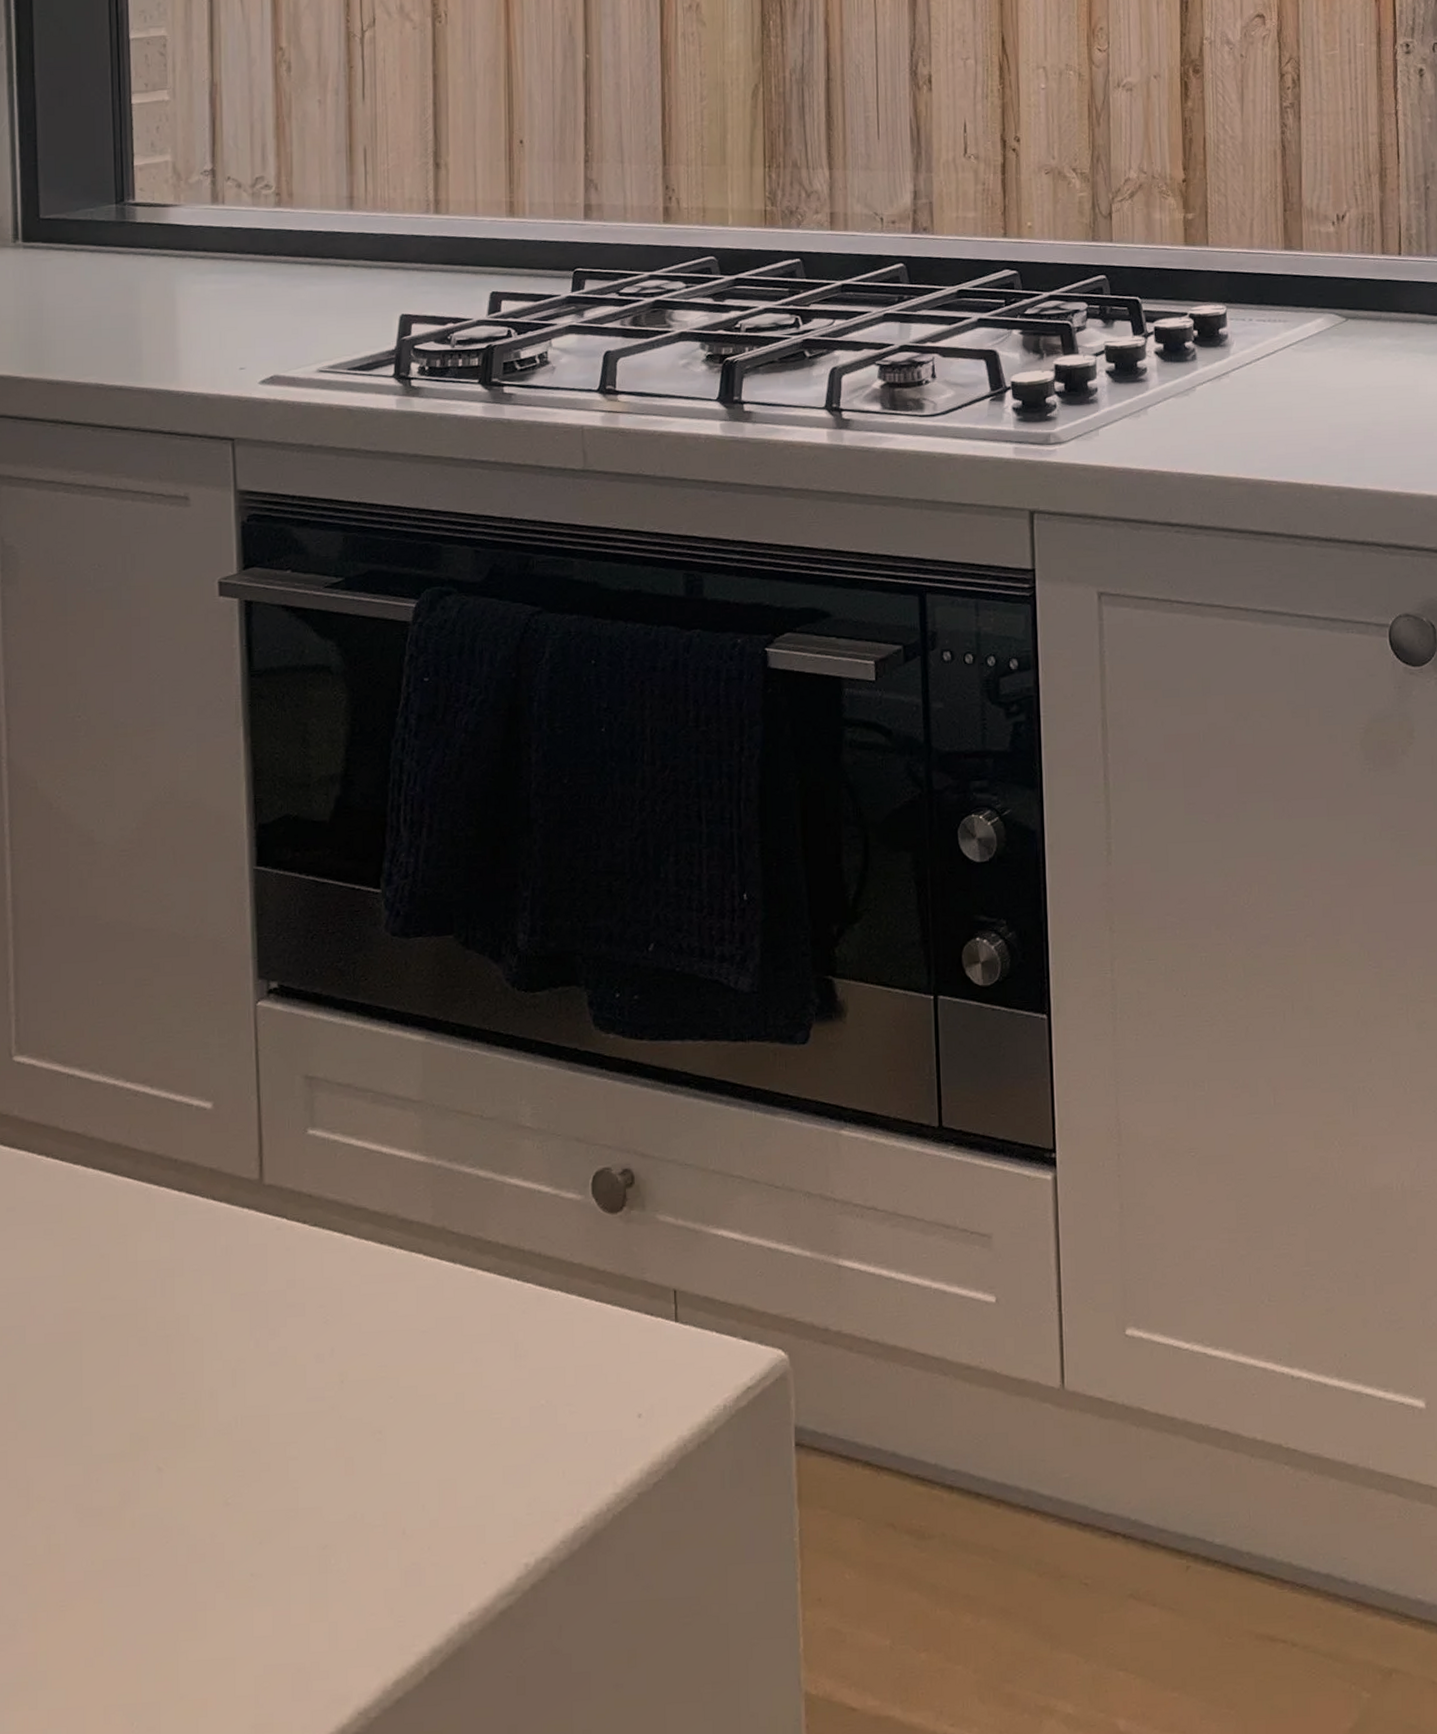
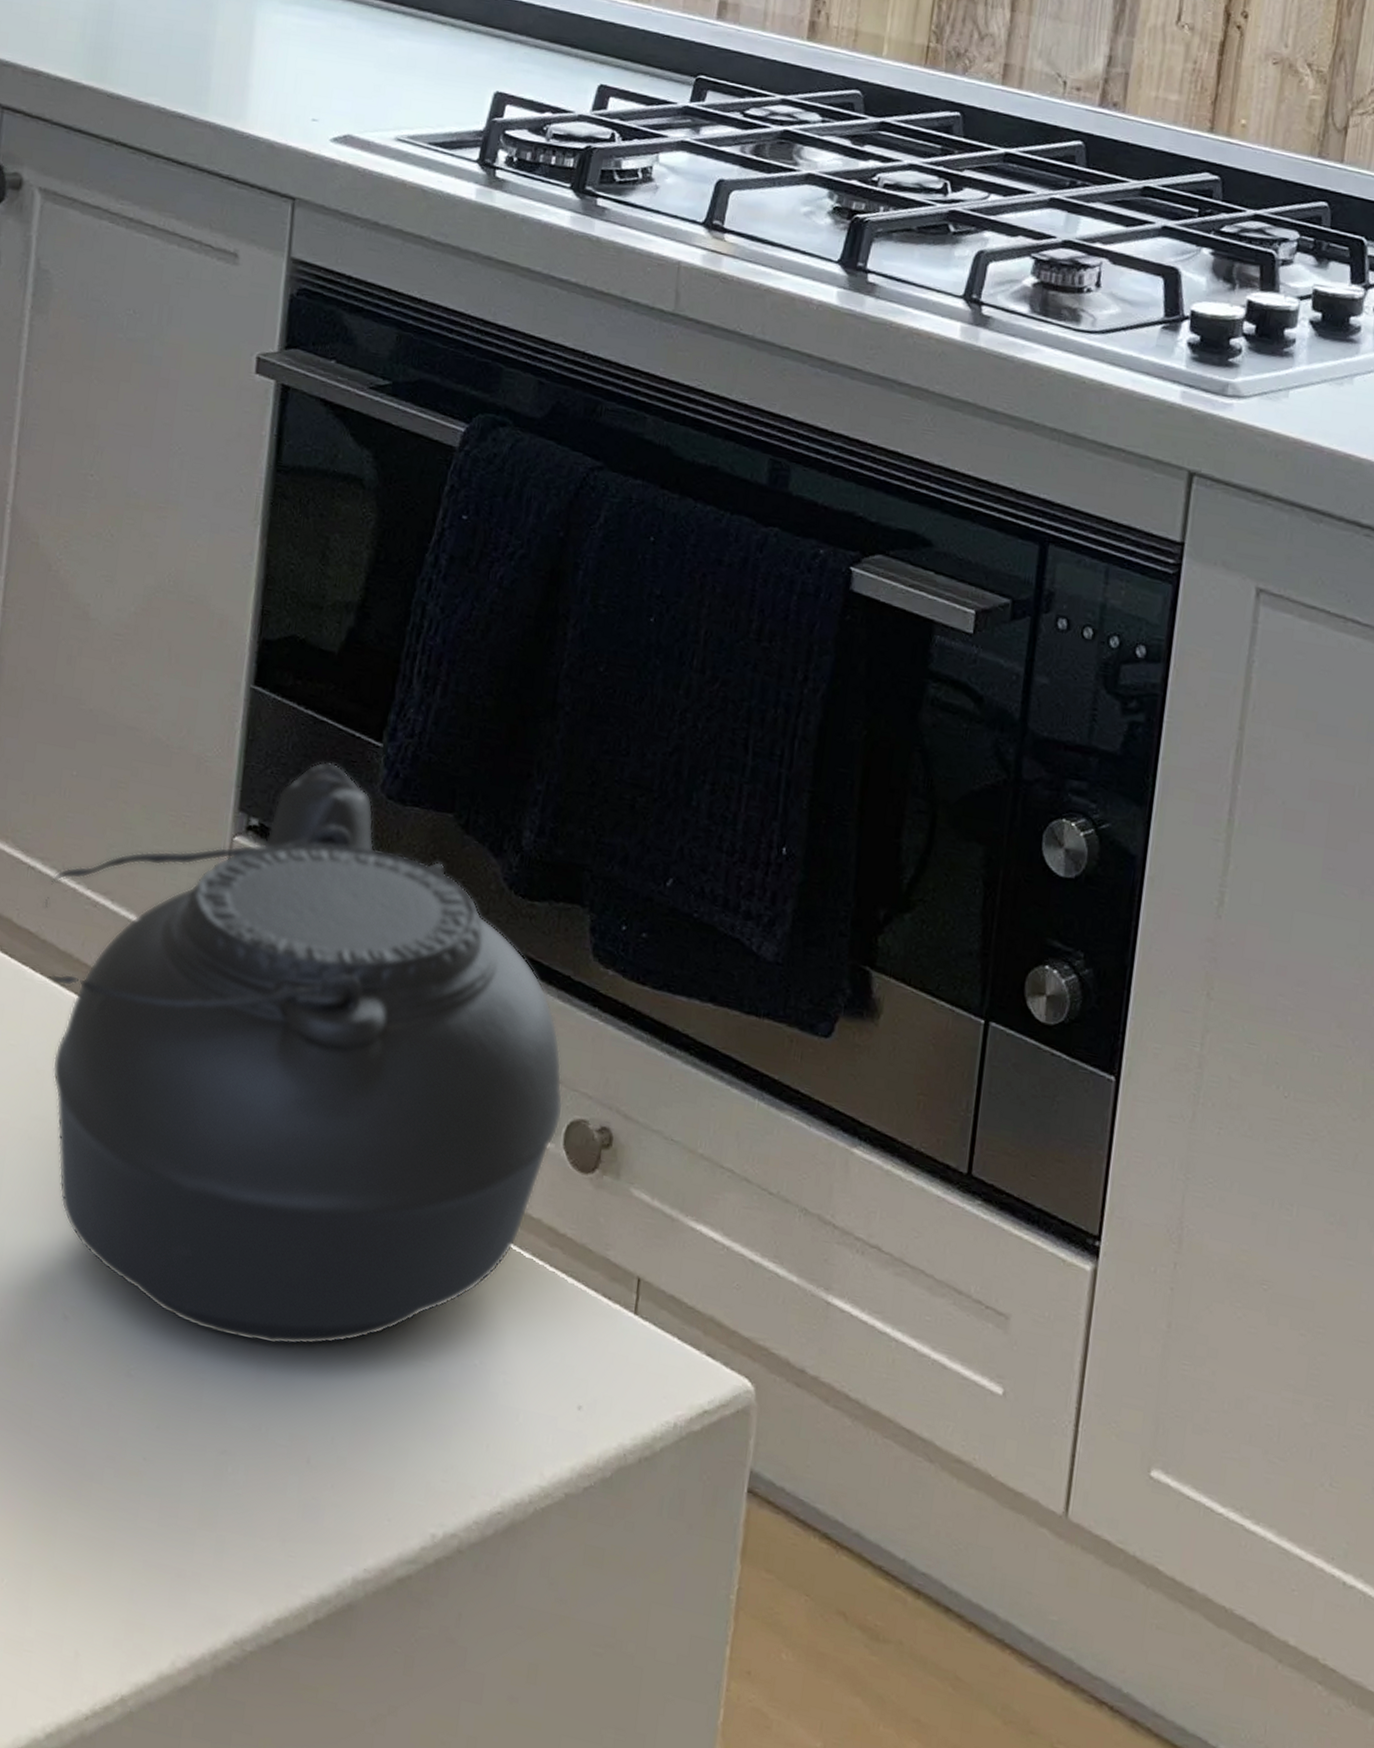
teapot: none [87,916,588,1444] -> present [44,761,563,1346]

